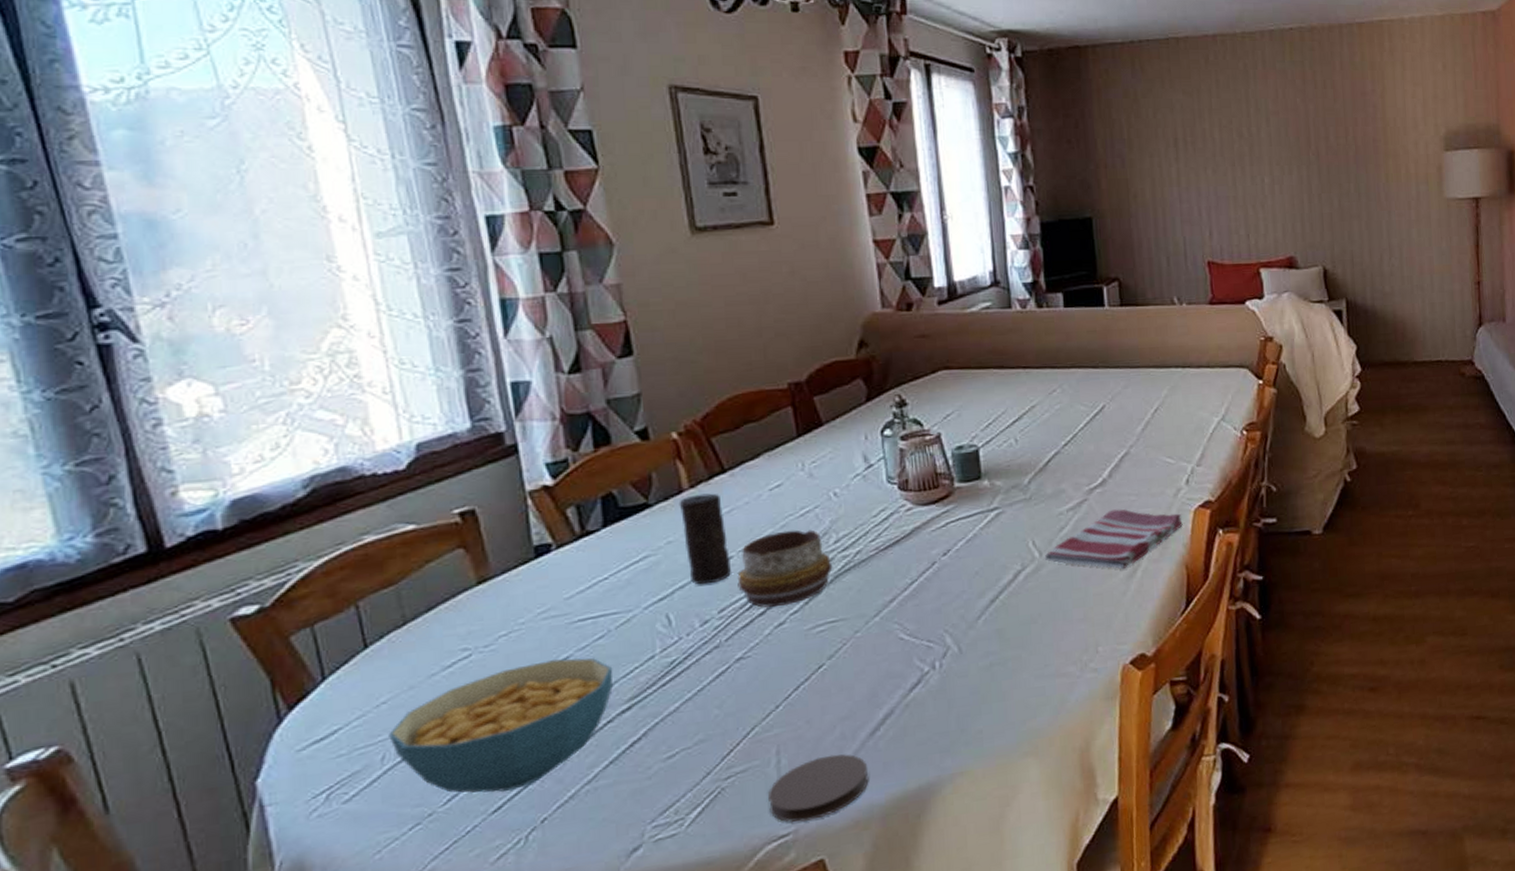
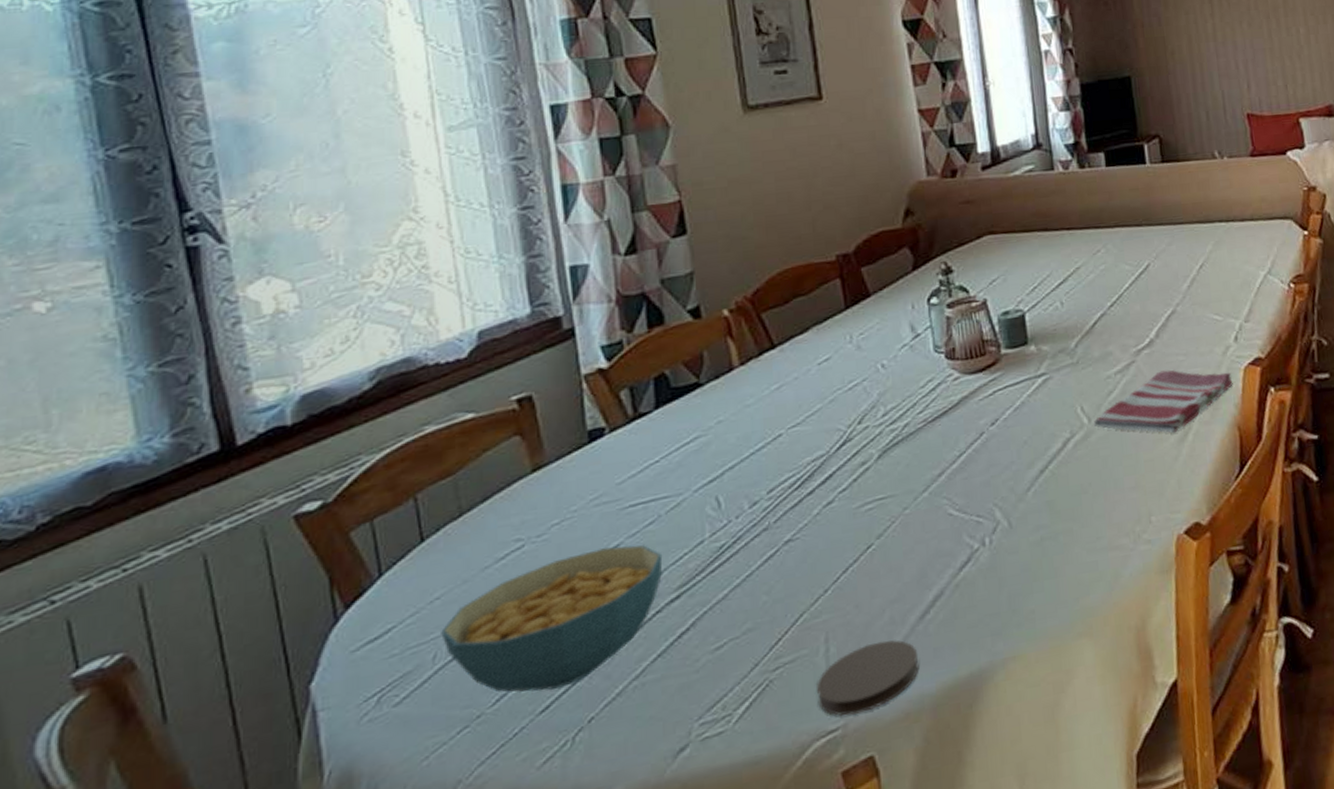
candle: present [679,493,731,585] -> none [729,369,780,465]
decorative bowl: present [737,529,833,607] -> none [786,403,881,486]

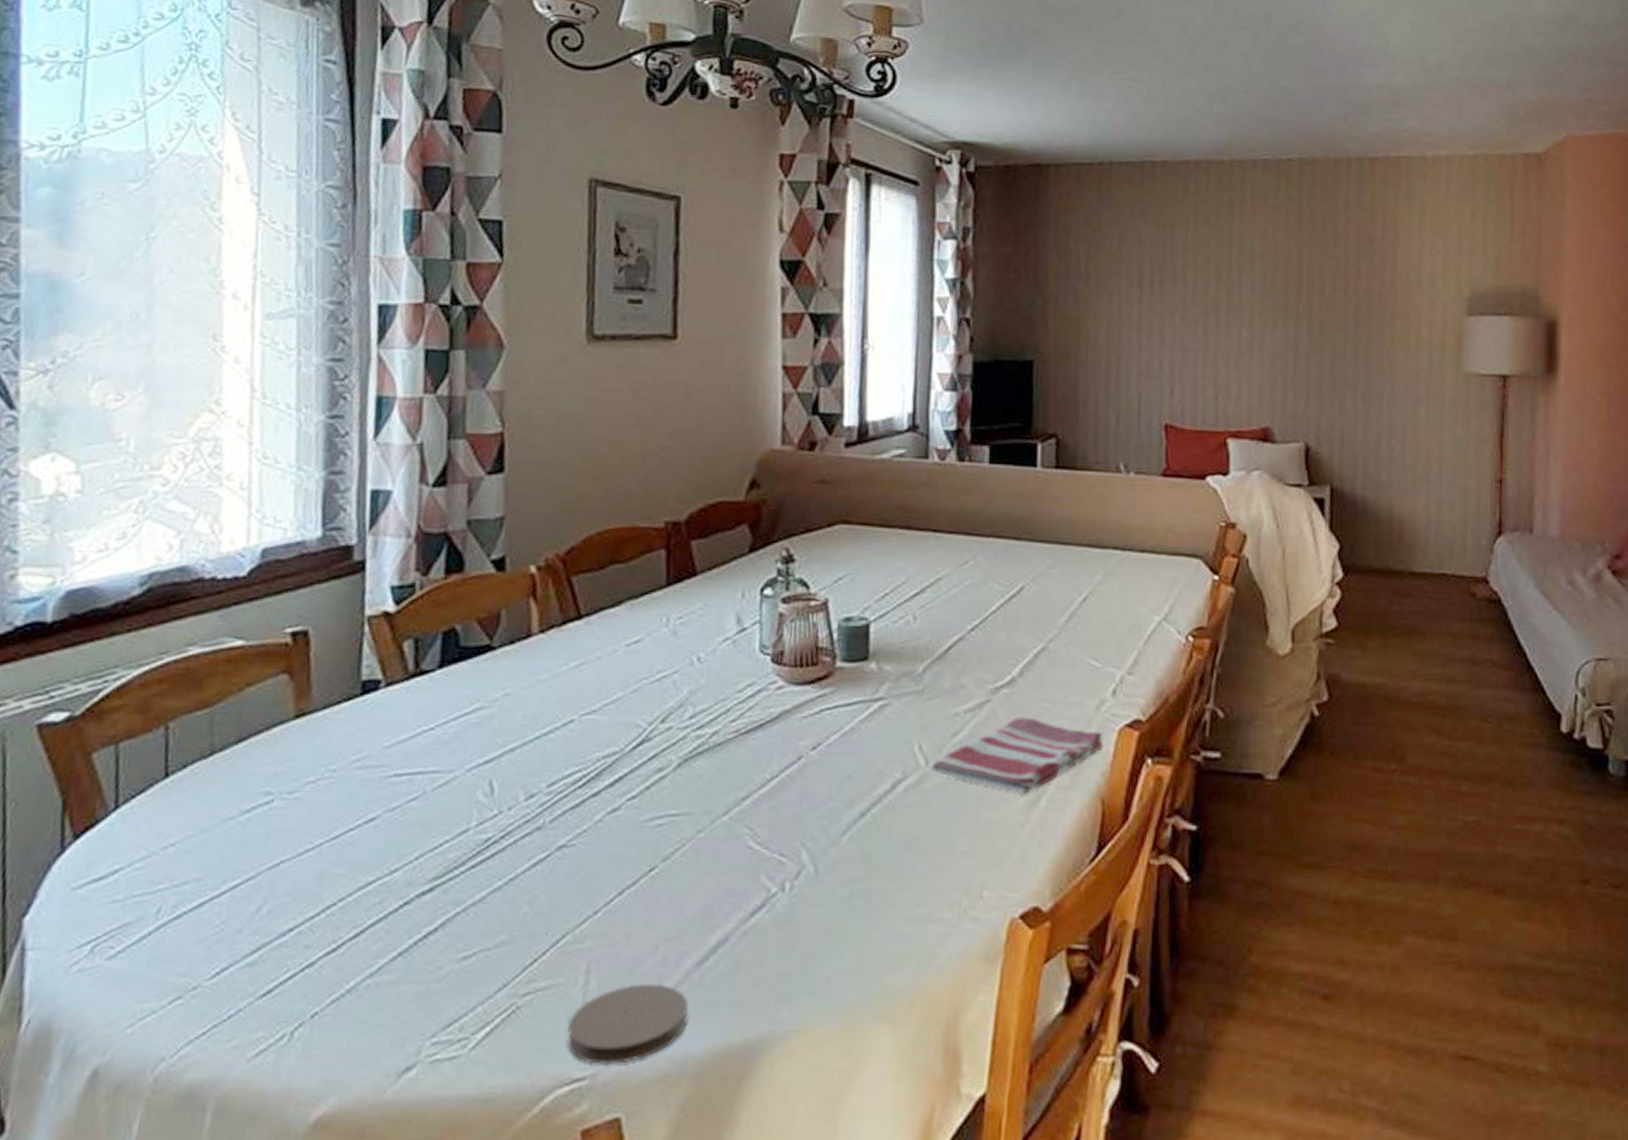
cereal bowl: present [441,545,663,693] -> none [169,819,421,973]

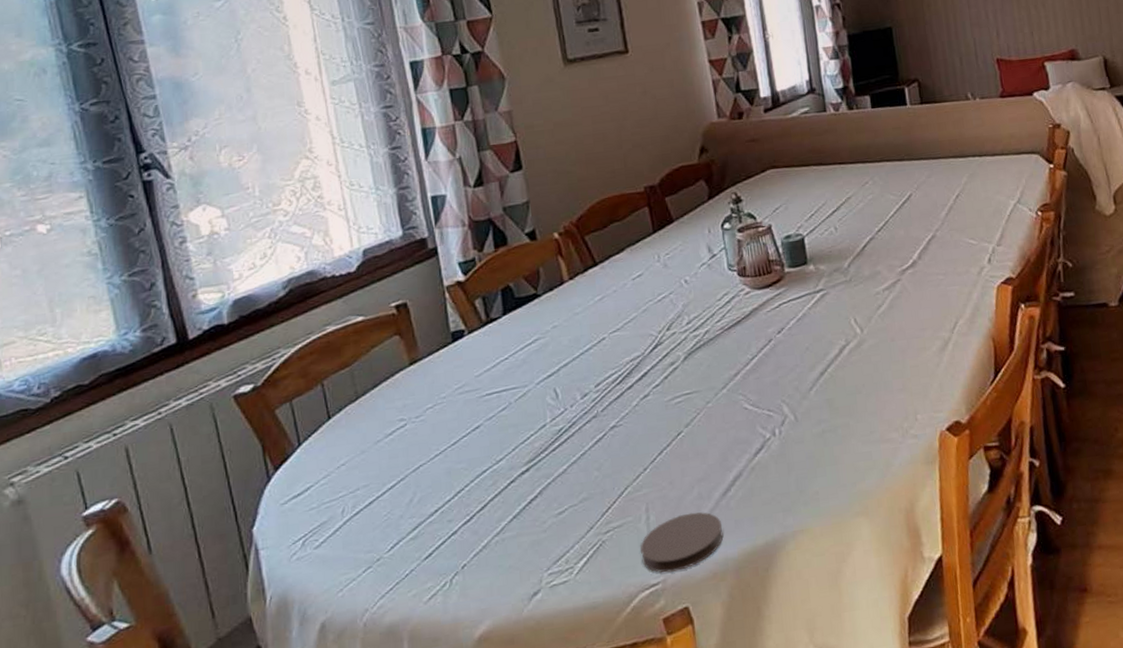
dish towel: present [932,717,1103,795] -> none [866,287,988,343]

